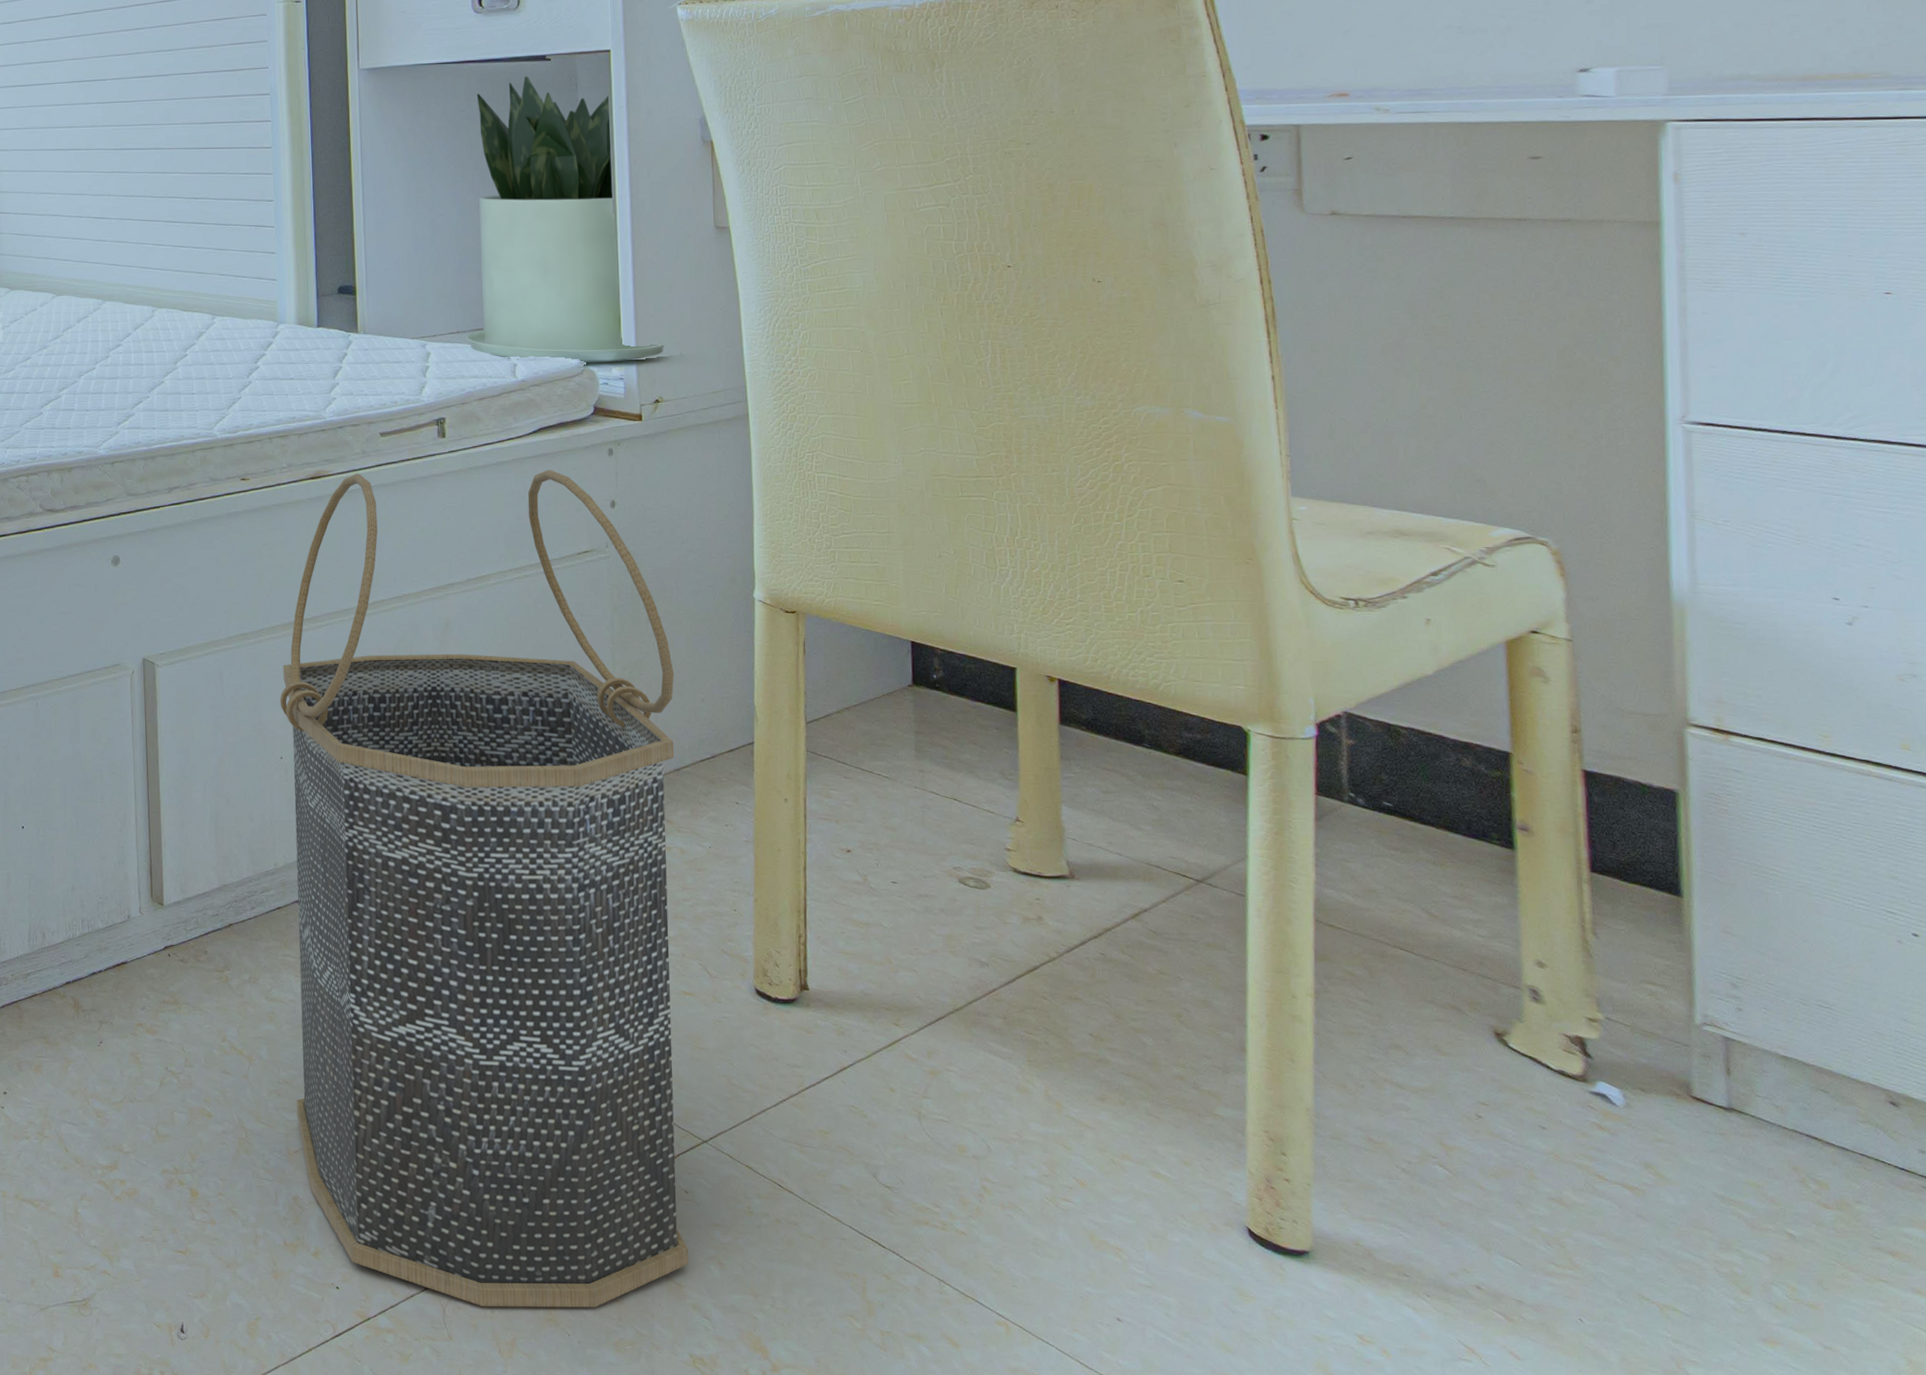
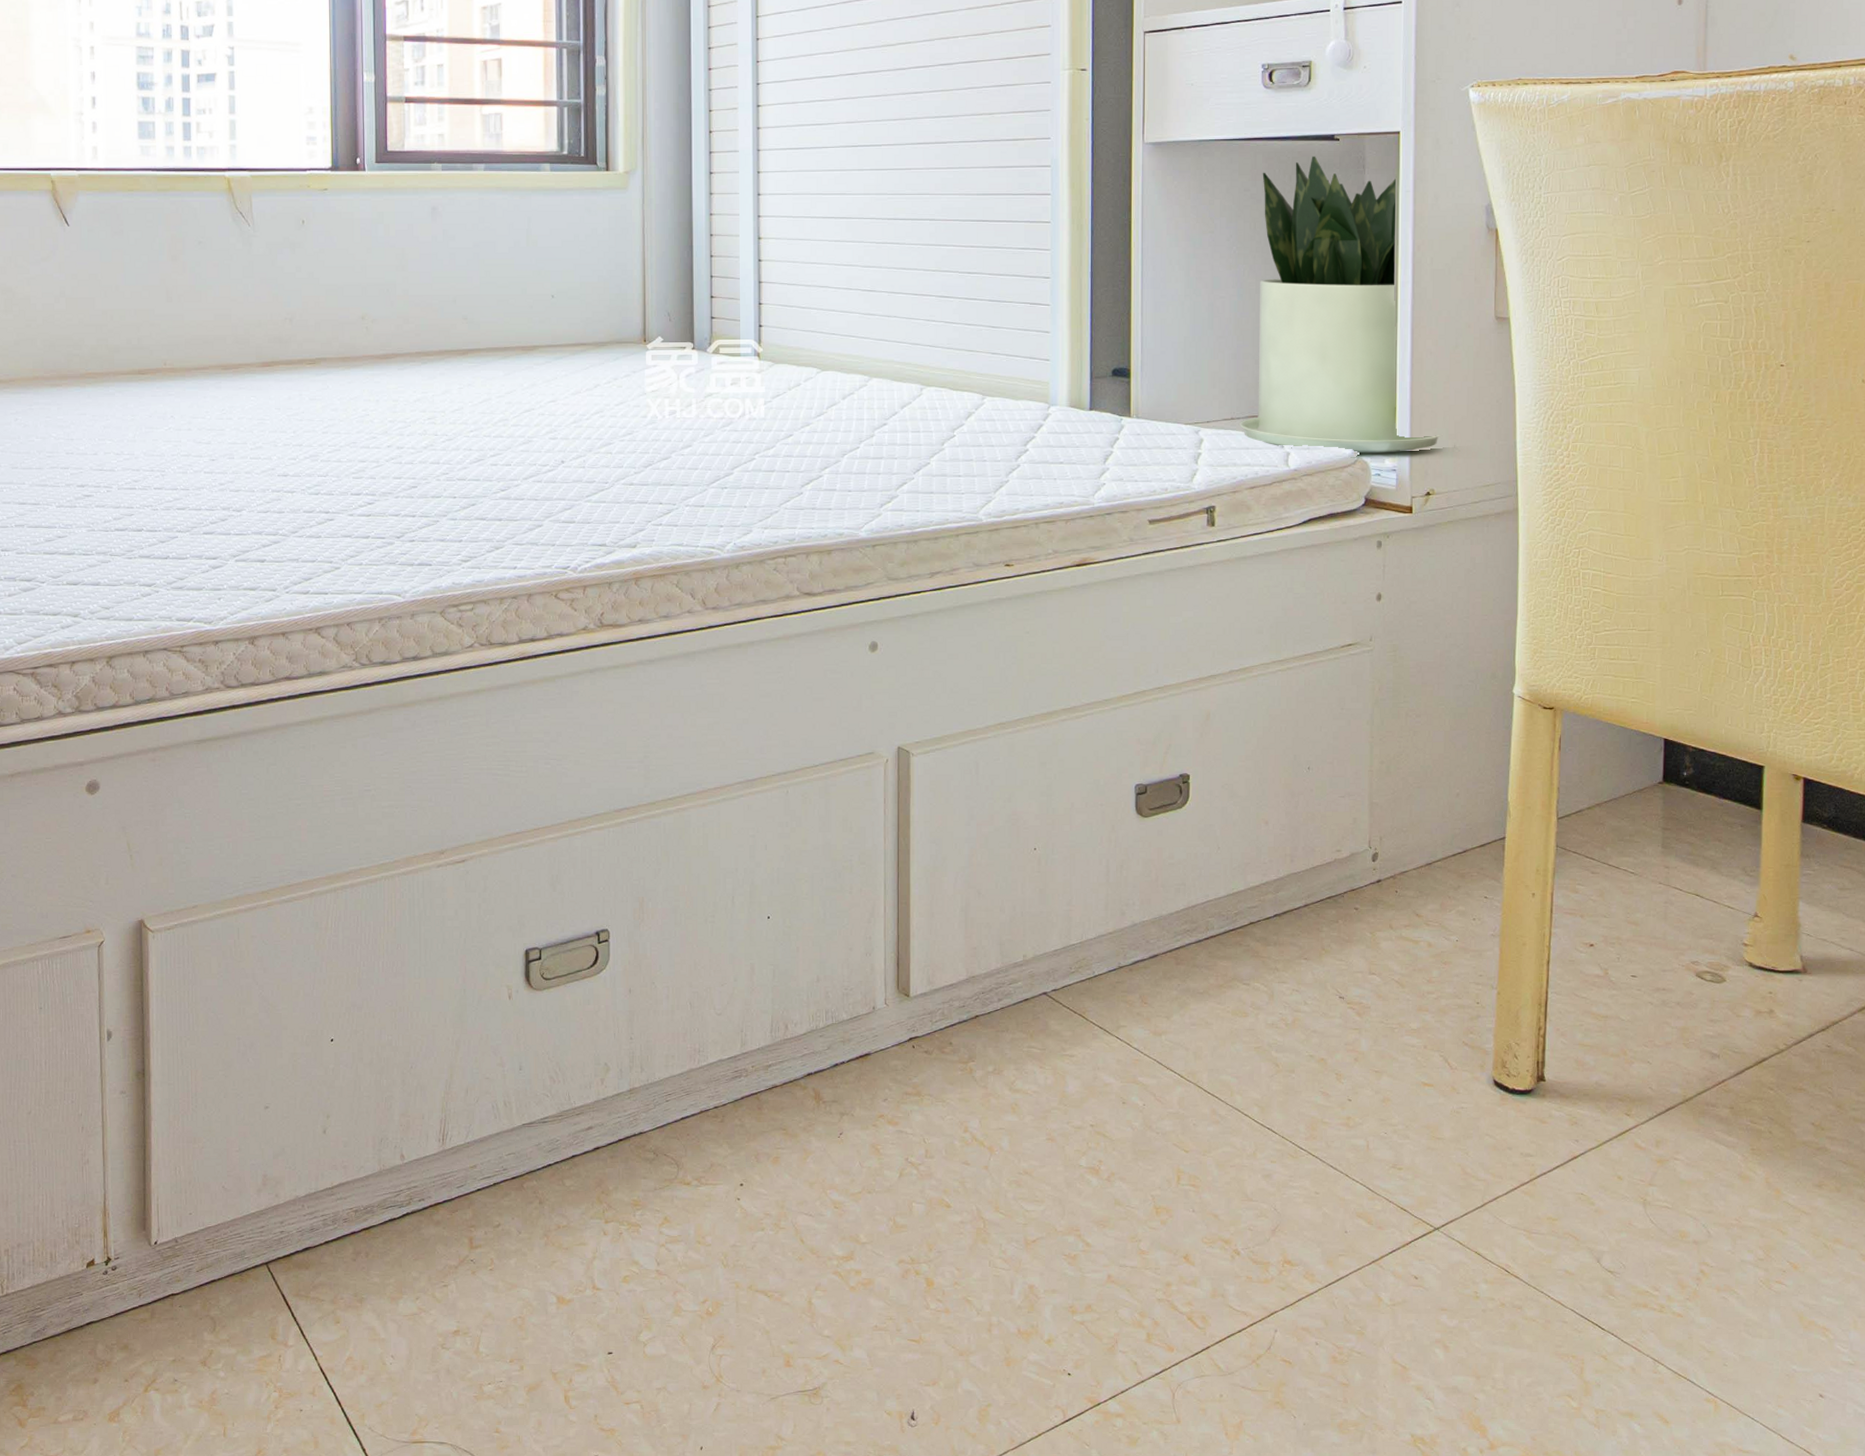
basket: present [279,469,688,1308] -> none [1035,561,1431,1391]

